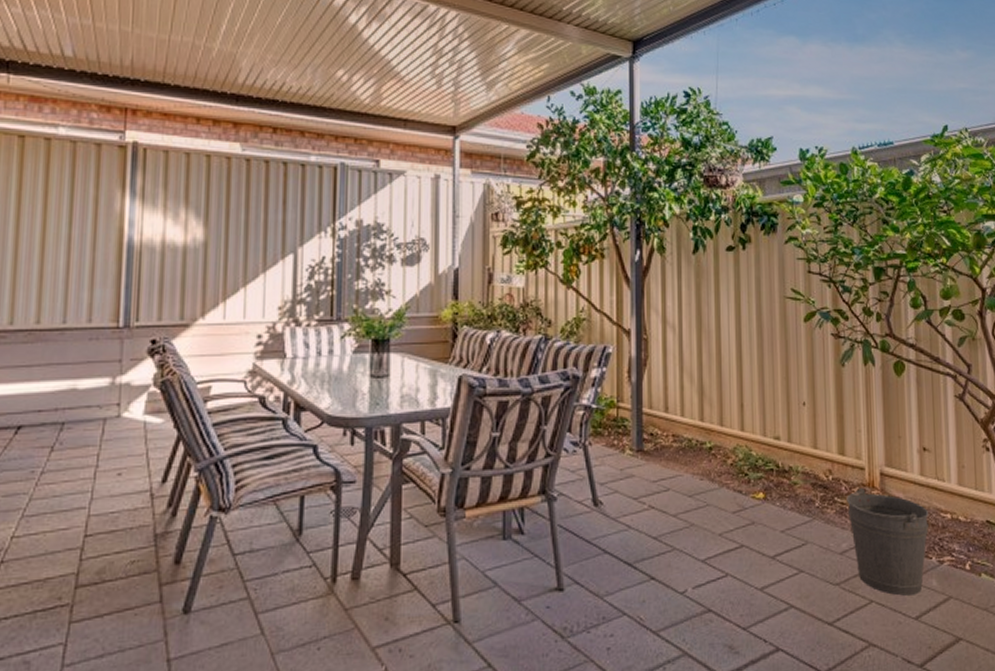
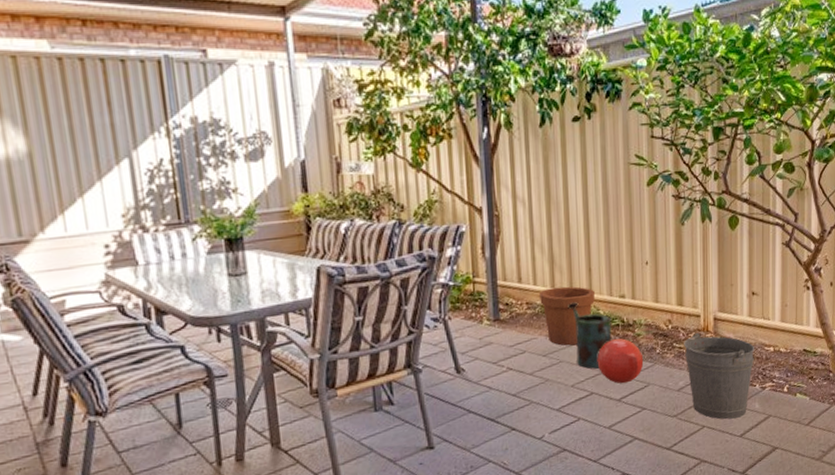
flower pot: none [687,421,747,488] -> present [539,286,595,346]
watering can: none [717,438,765,518] -> present [568,301,612,369]
ball: none [748,484,801,539] -> present [597,338,644,384]

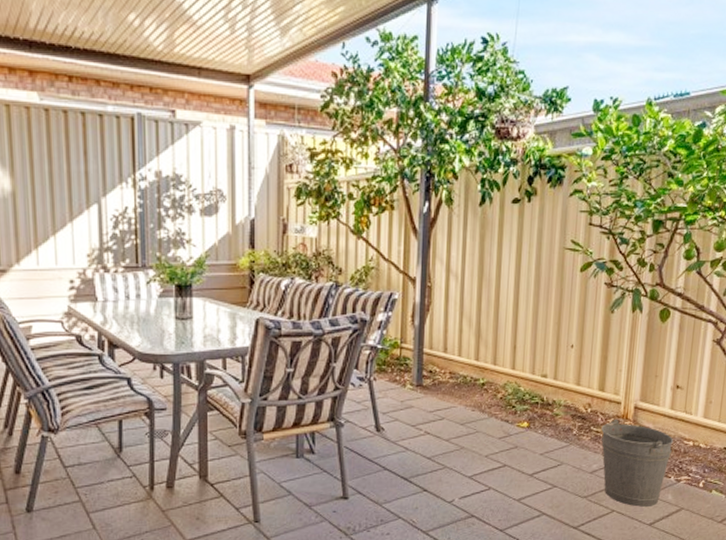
flower pot: present [539,286,595,346] -> none [463,360,517,418]
watering can: present [568,301,612,369] -> none [489,375,531,443]
ball: present [597,338,644,384] -> none [513,415,560,460]

